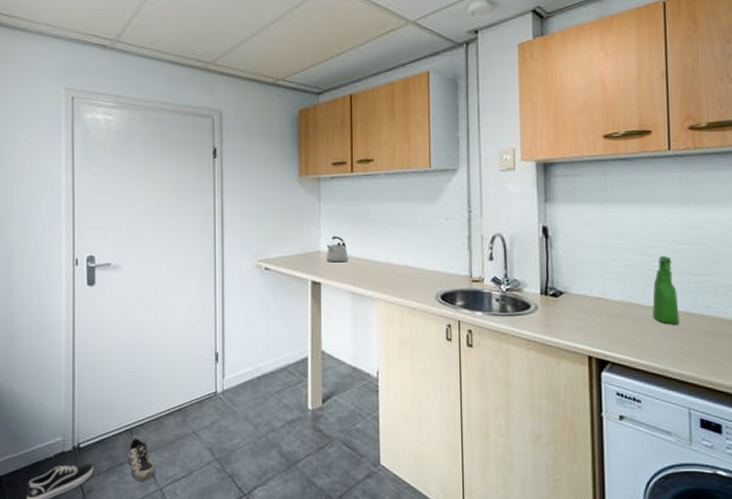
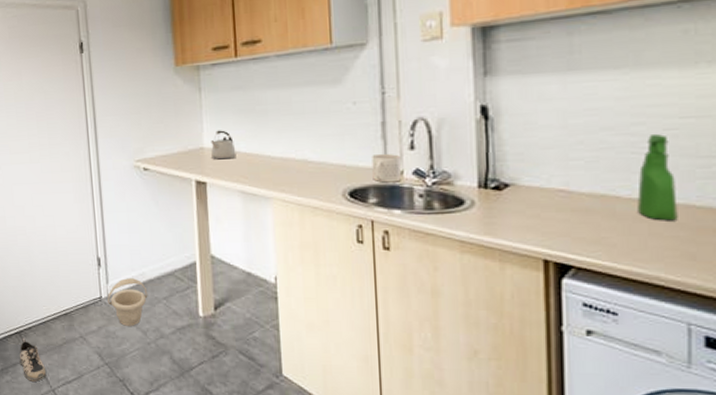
bucket: none [222,373,262,420] -> present [107,278,148,326]
mug: none [460,262,483,288] -> present [372,153,402,183]

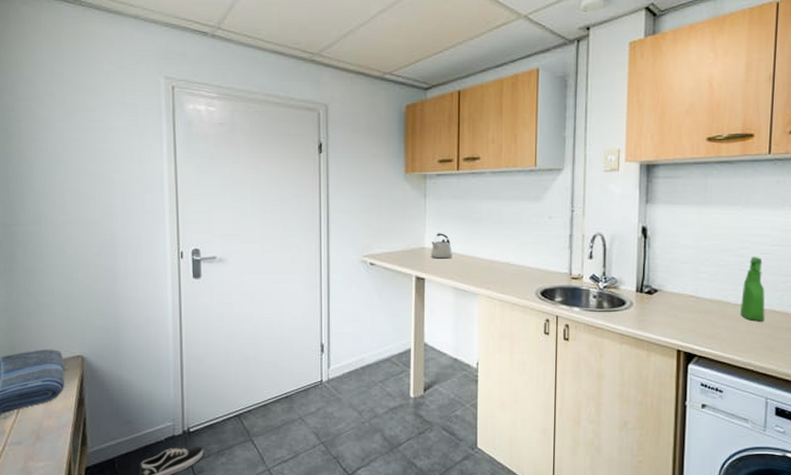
shoe: present [19,337,47,382] -> none [236,420,263,462]
bucket: present [107,278,148,326] -> none [328,363,366,407]
mug: present [372,153,402,183] -> none [560,260,583,285]

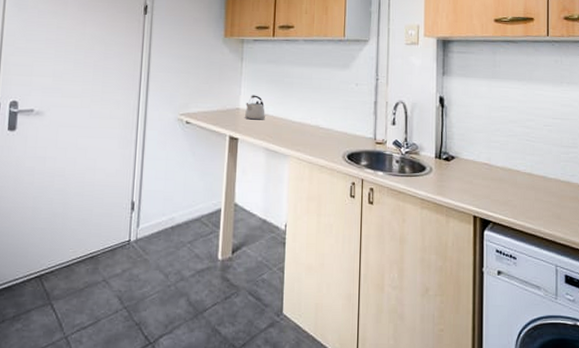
spray bottle: present [740,257,765,322] -> none [529,129,551,190]

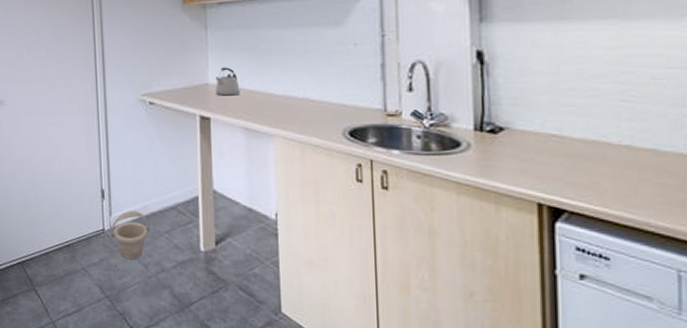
bucket: none [135,222,175,269] -> present [110,211,150,259]

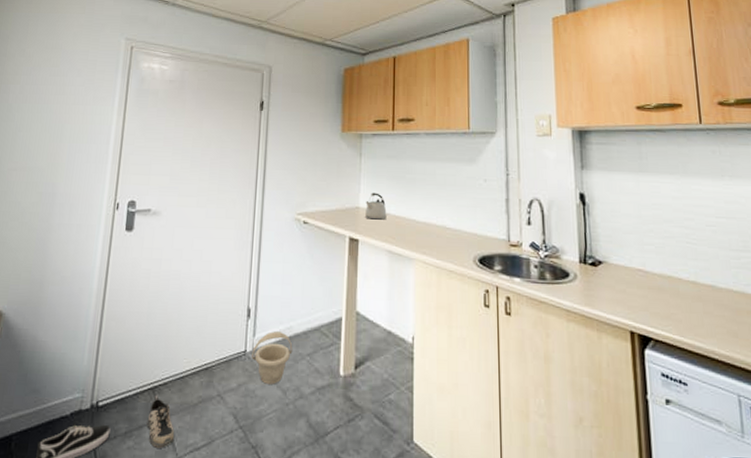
shoe: none [20,268,47,313] -> present [147,394,175,448]

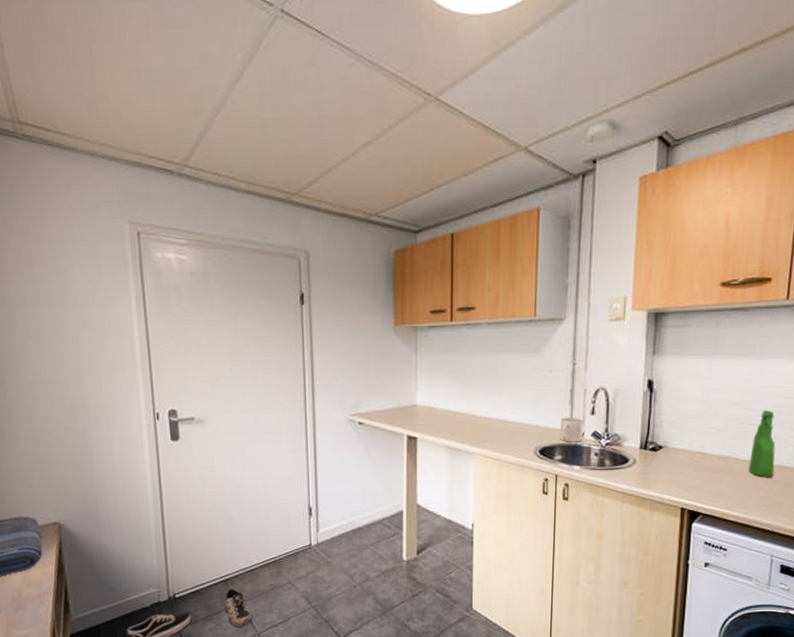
bucket: present [252,331,293,384] -> none [317,526,356,571]
kettle: present [365,192,387,220] -> none [423,389,446,417]
mug: none [498,226,521,253] -> present [560,417,584,442]
spray bottle: none [693,229,722,302] -> present [749,410,776,478]

